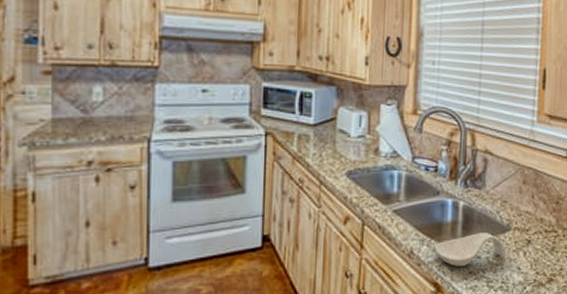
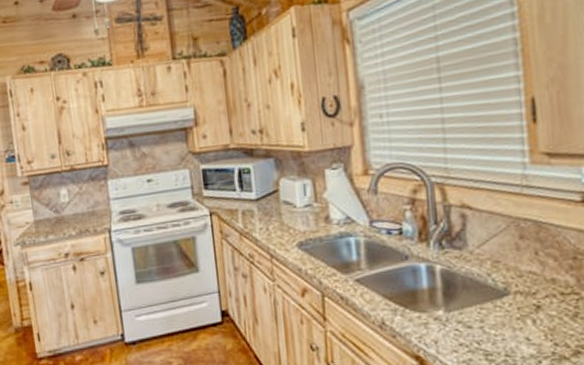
spoon rest: present [435,233,507,267] -> none [411,299,508,339]

